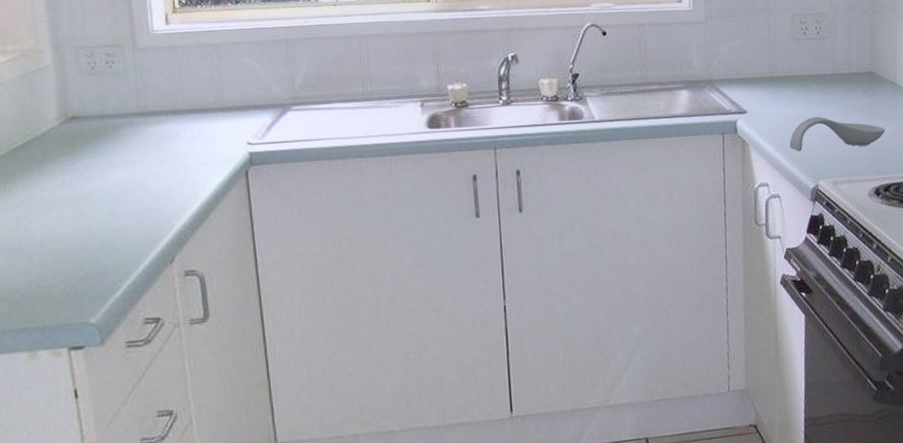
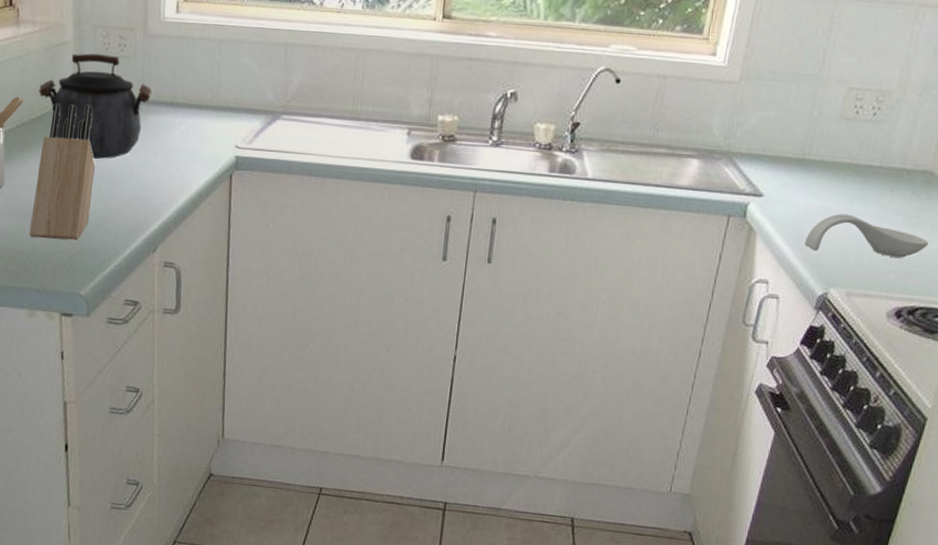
kettle: none [18,73,150,179] -> present [39,53,153,160]
knife block: none [21,126,93,273] -> present [29,104,95,241]

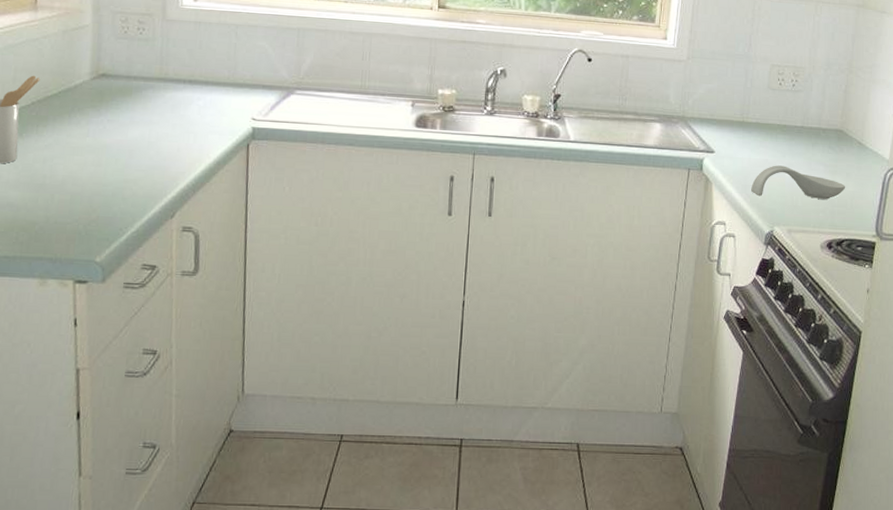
knife block: present [29,104,95,241] -> none [42,82,113,210]
kettle: present [39,53,153,160] -> none [55,36,171,133]

